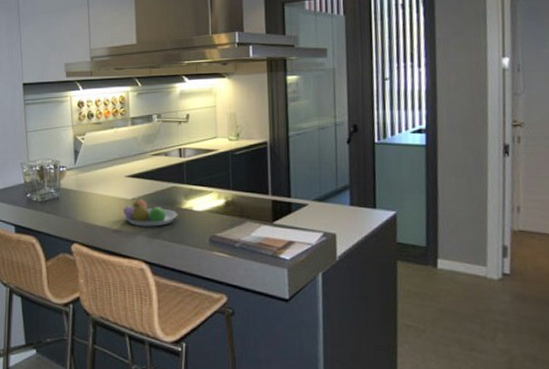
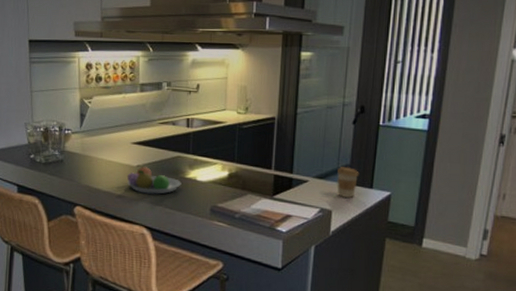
coffee cup: none [337,187,360,219] -> present [336,166,359,198]

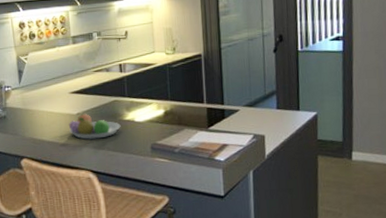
coffee cup: present [336,166,359,198] -> none [265,92,286,122]

